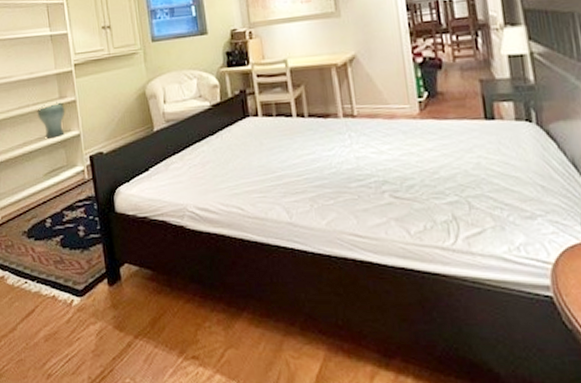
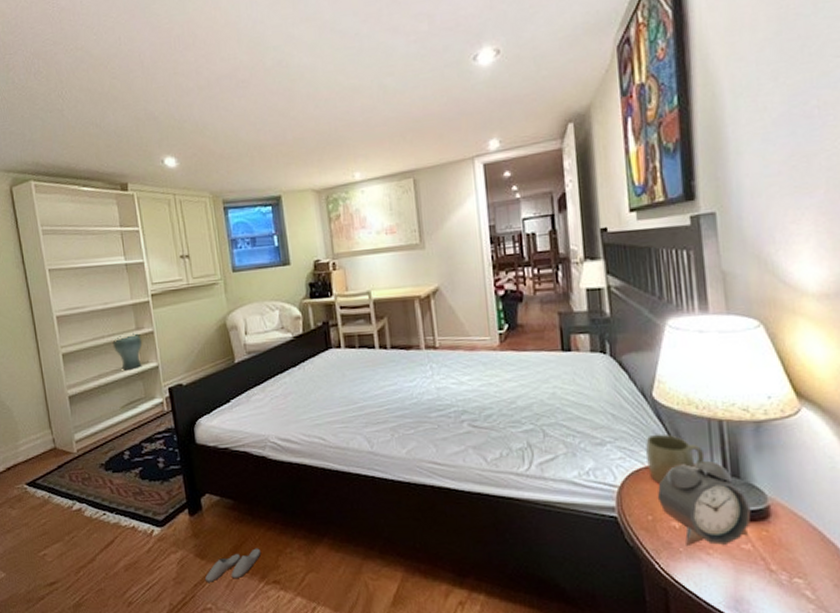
slippers: none [124,321,180,356] -> present [205,548,262,582]

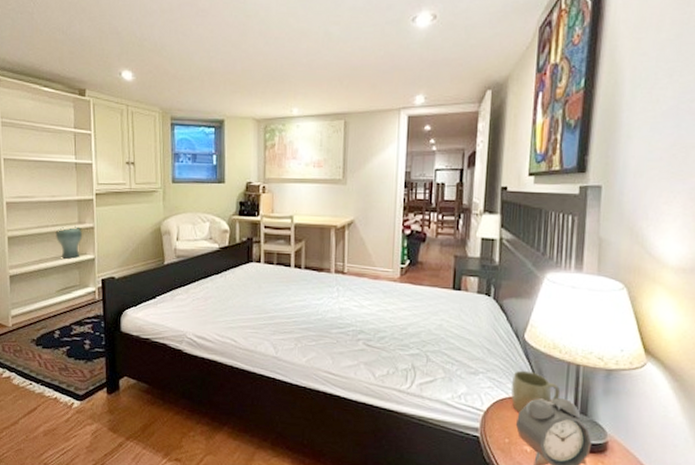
slippers: present [205,548,262,582] -> none [115,429,168,454]

